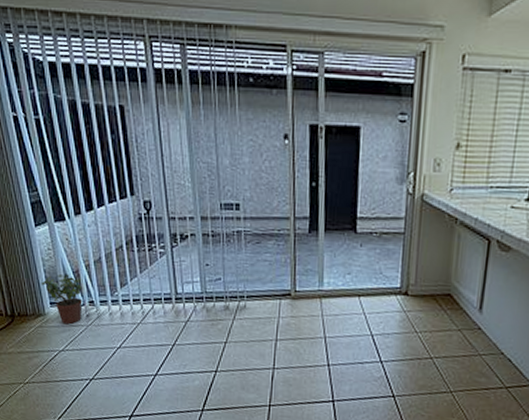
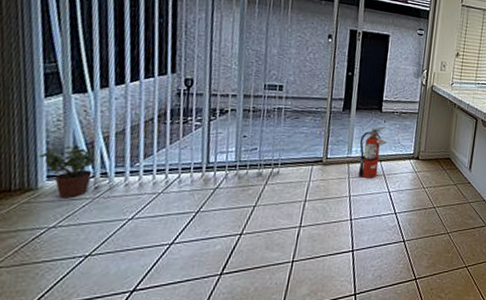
fire extinguisher: none [331,250,367,317] -> present [357,125,388,178]

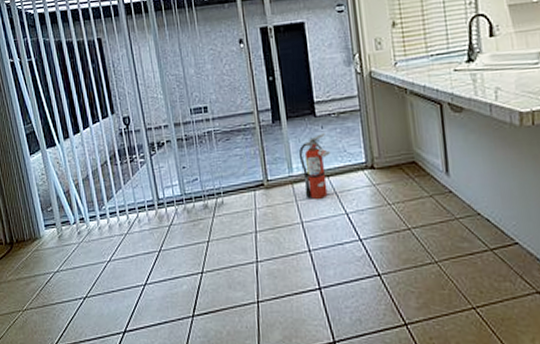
potted plant: present [38,145,96,199] -> none [36,195,74,245]

